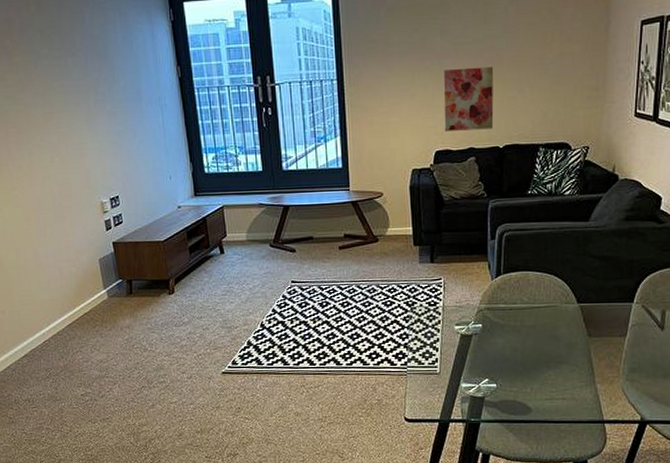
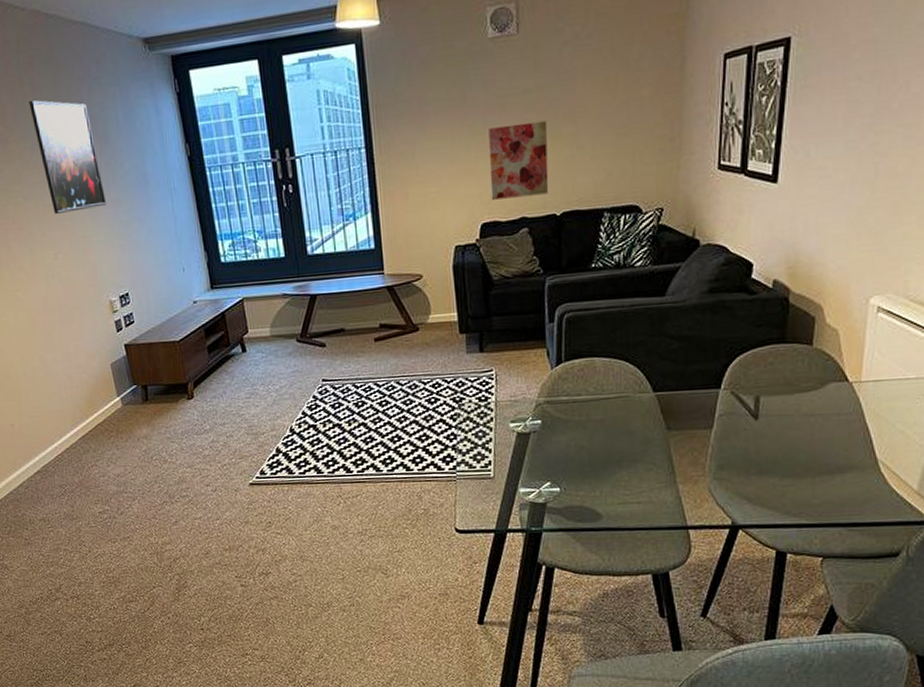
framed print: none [35,18,103,121] -> present [29,99,107,214]

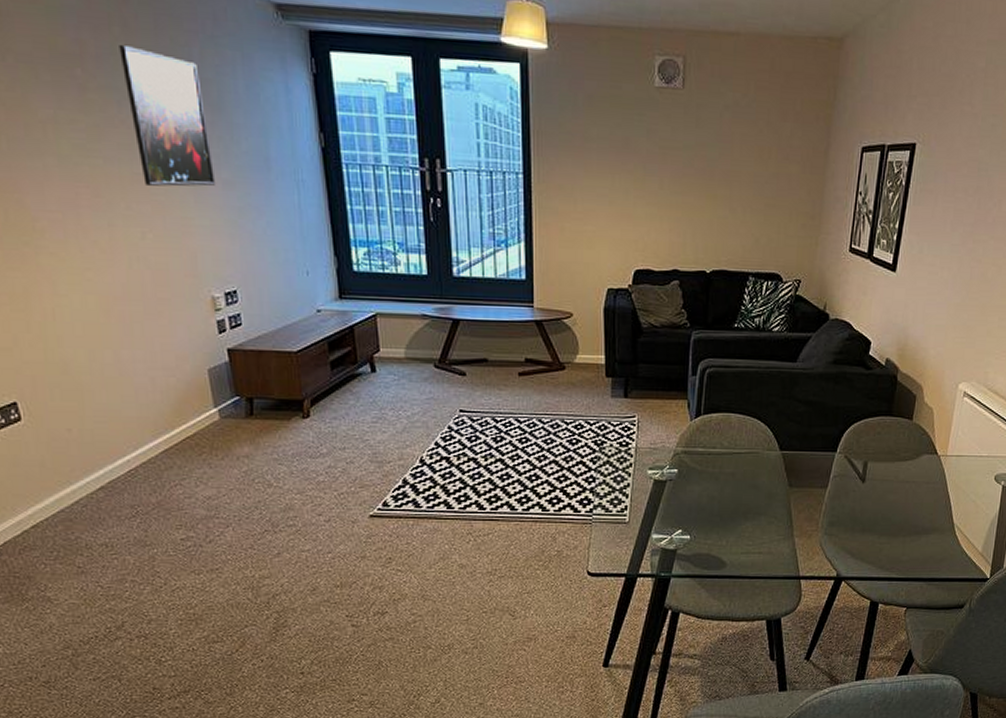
wall art: present [488,120,549,200] -> none [646,176,705,251]

